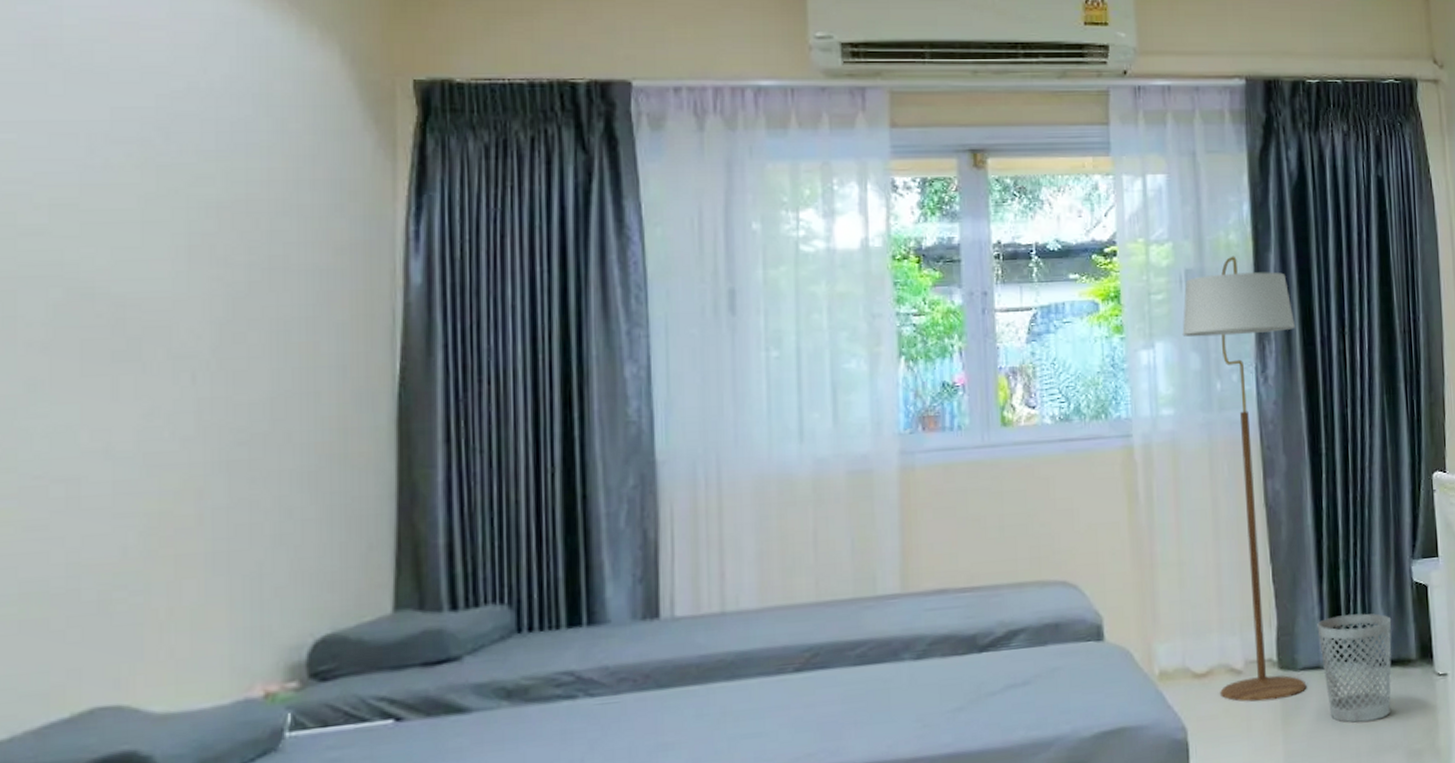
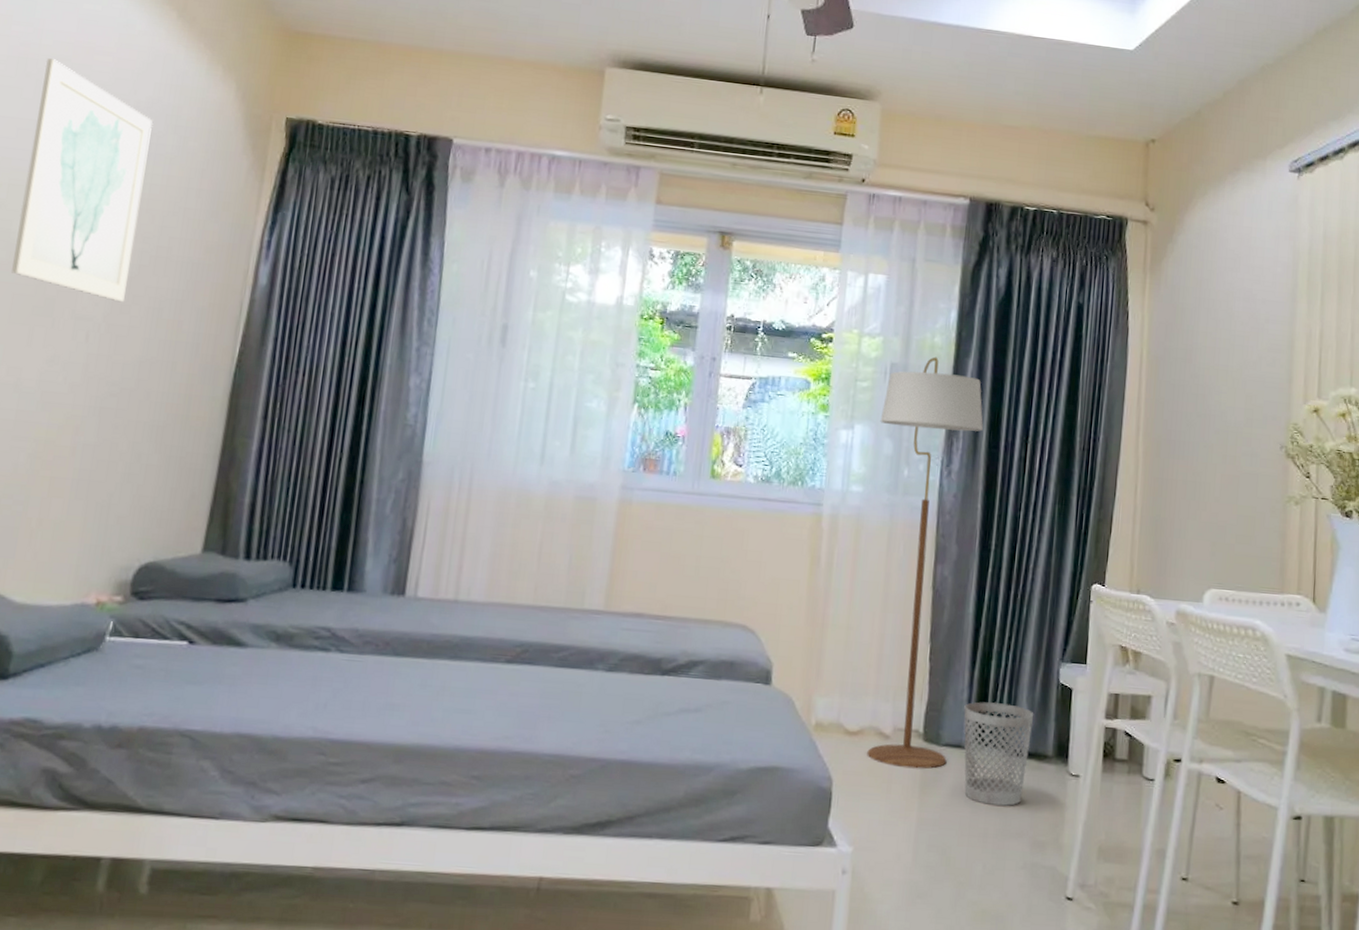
wall art: none [72,42,237,331] -> present [11,58,154,303]

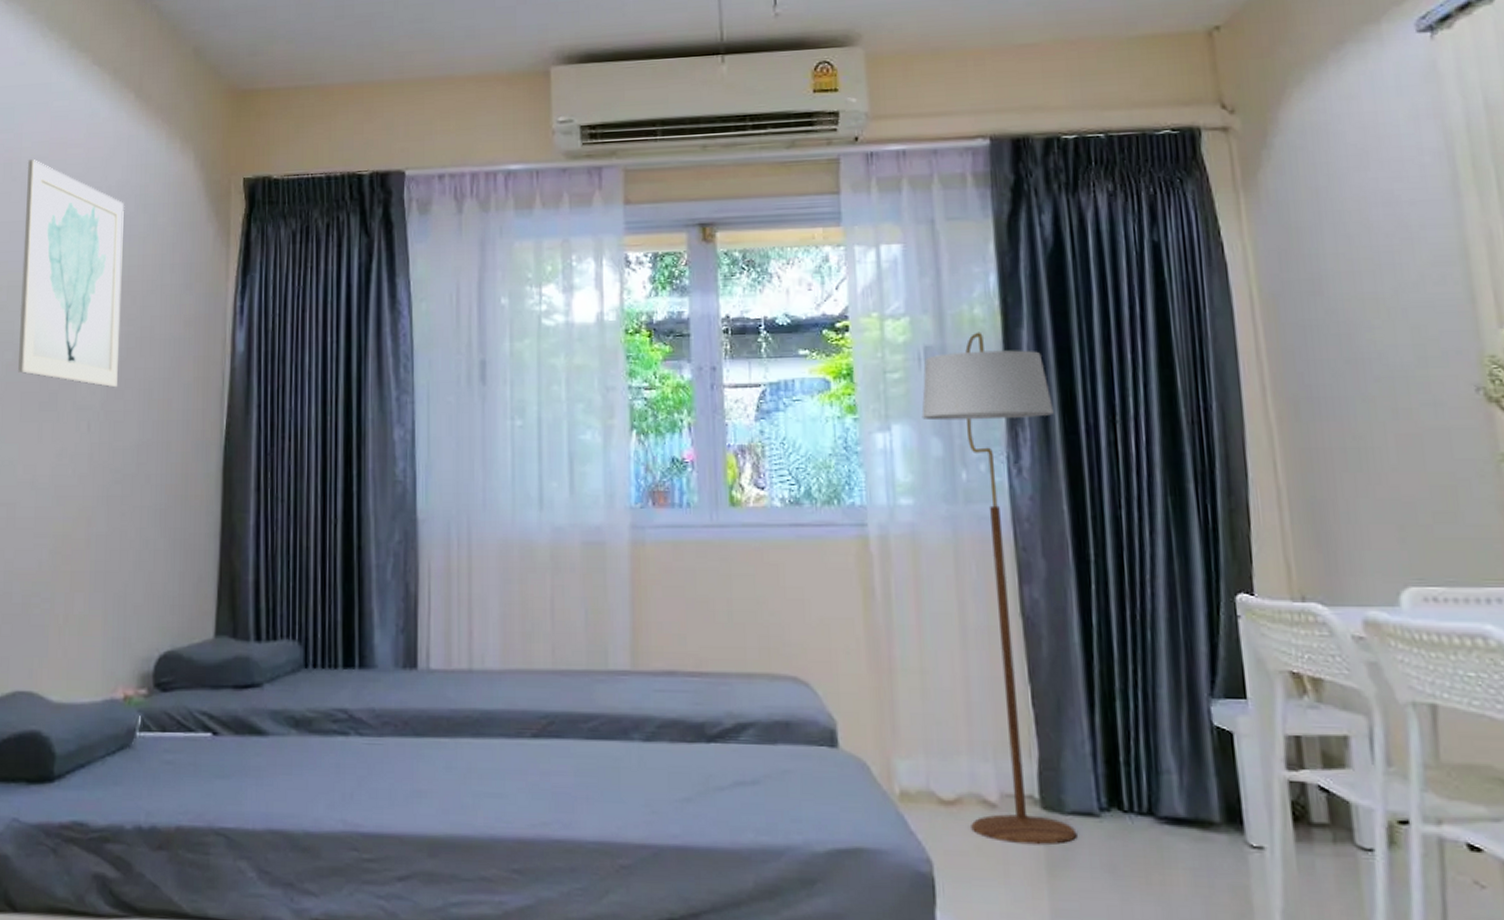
wastebasket: present [964,702,1034,807] -> none [1088,755,1188,891]

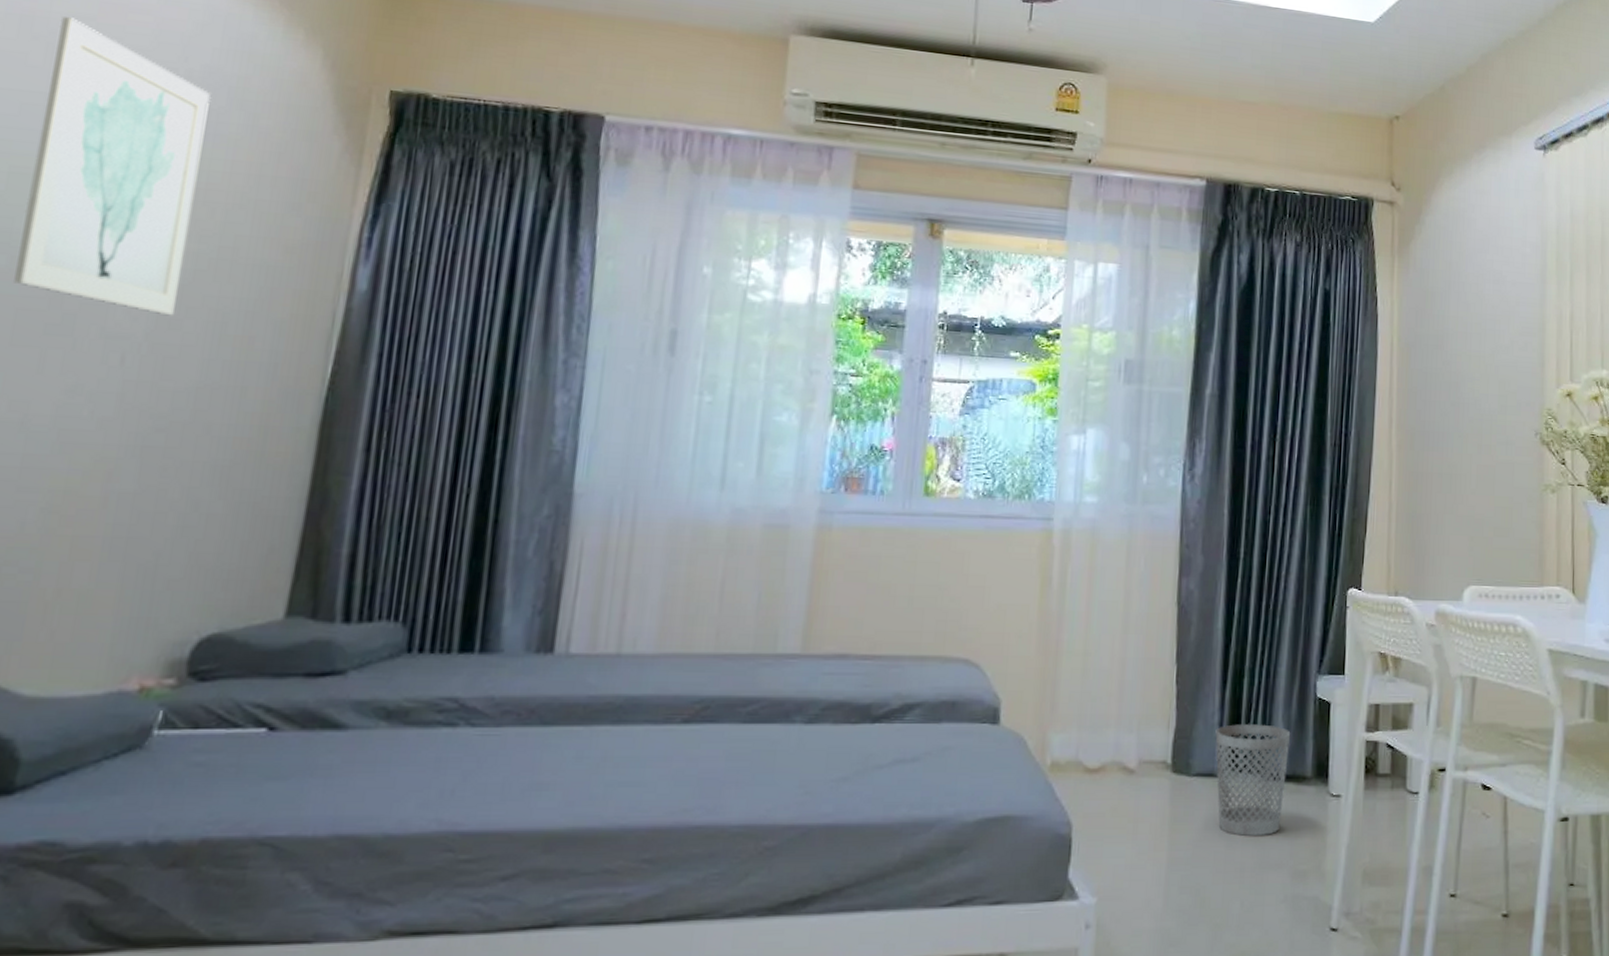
floor lamp: present [921,332,1077,846] -> none [1110,351,1228,804]
wastebasket: none [1088,755,1188,891] -> present [1215,724,1291,837]

